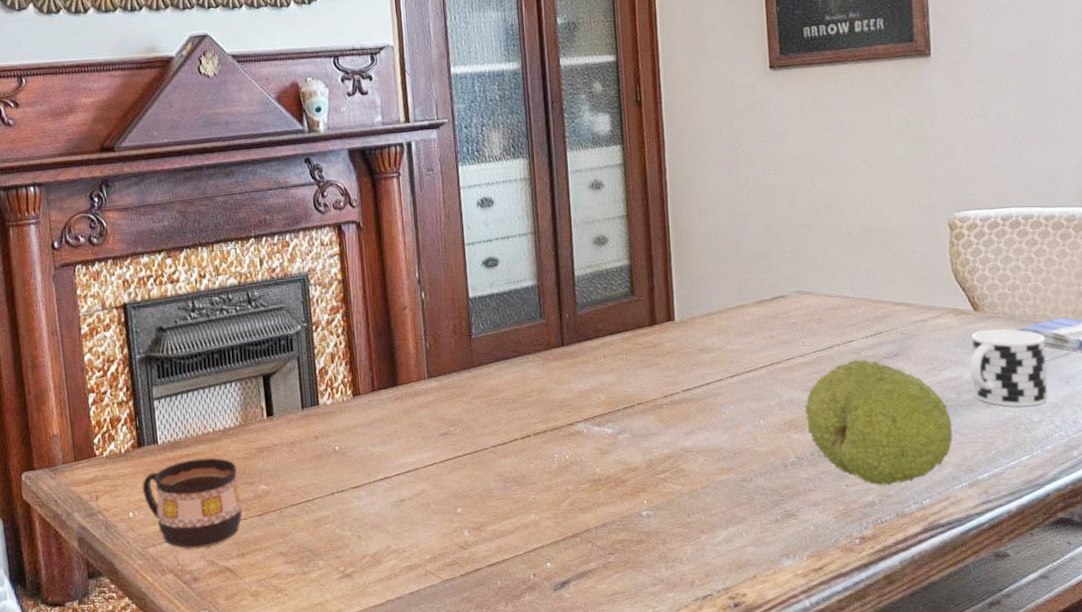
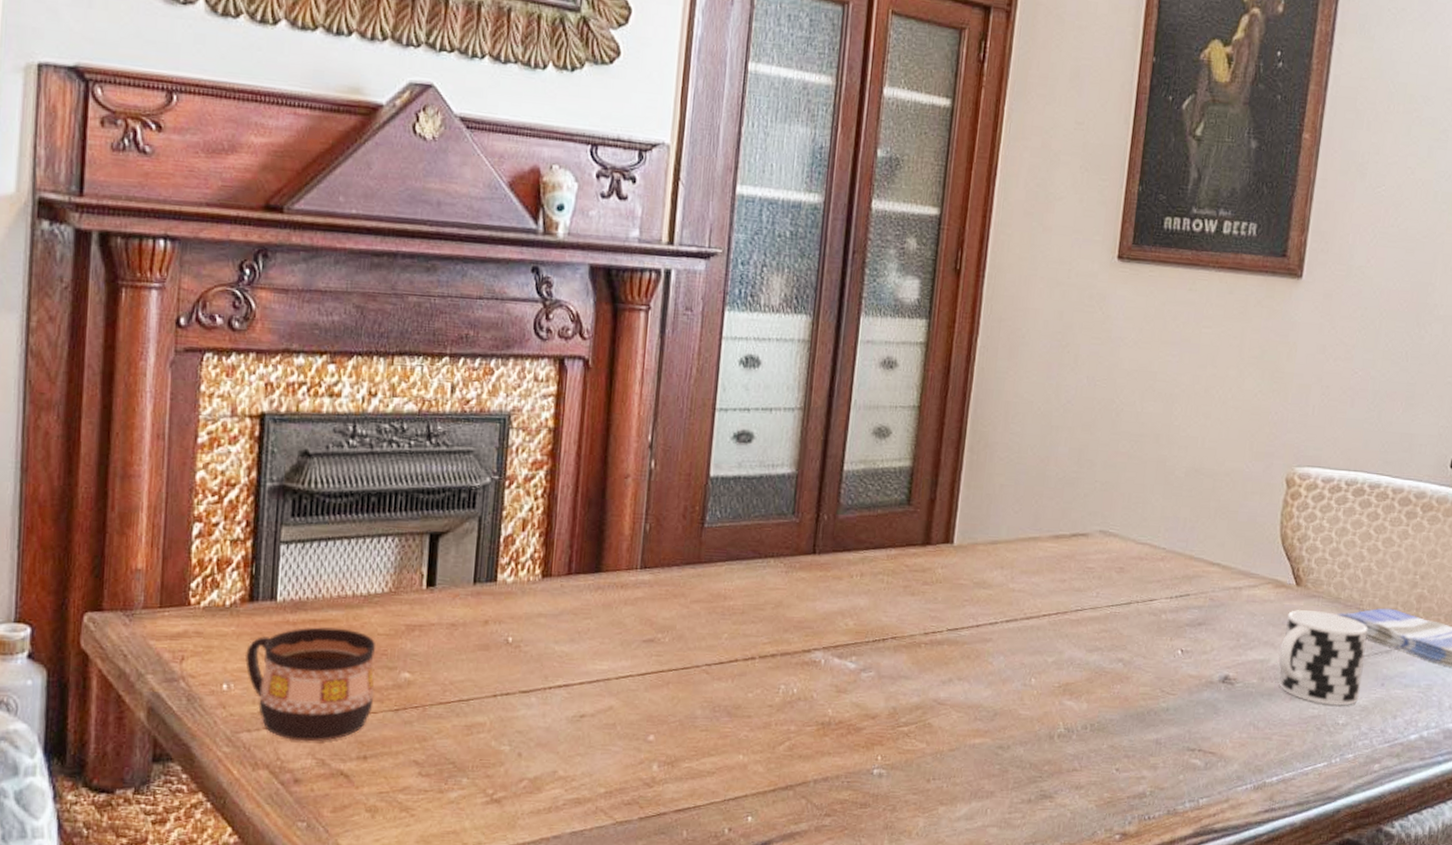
fruit: present [804,359,953,486] -> none [1084,621,1249,776]

